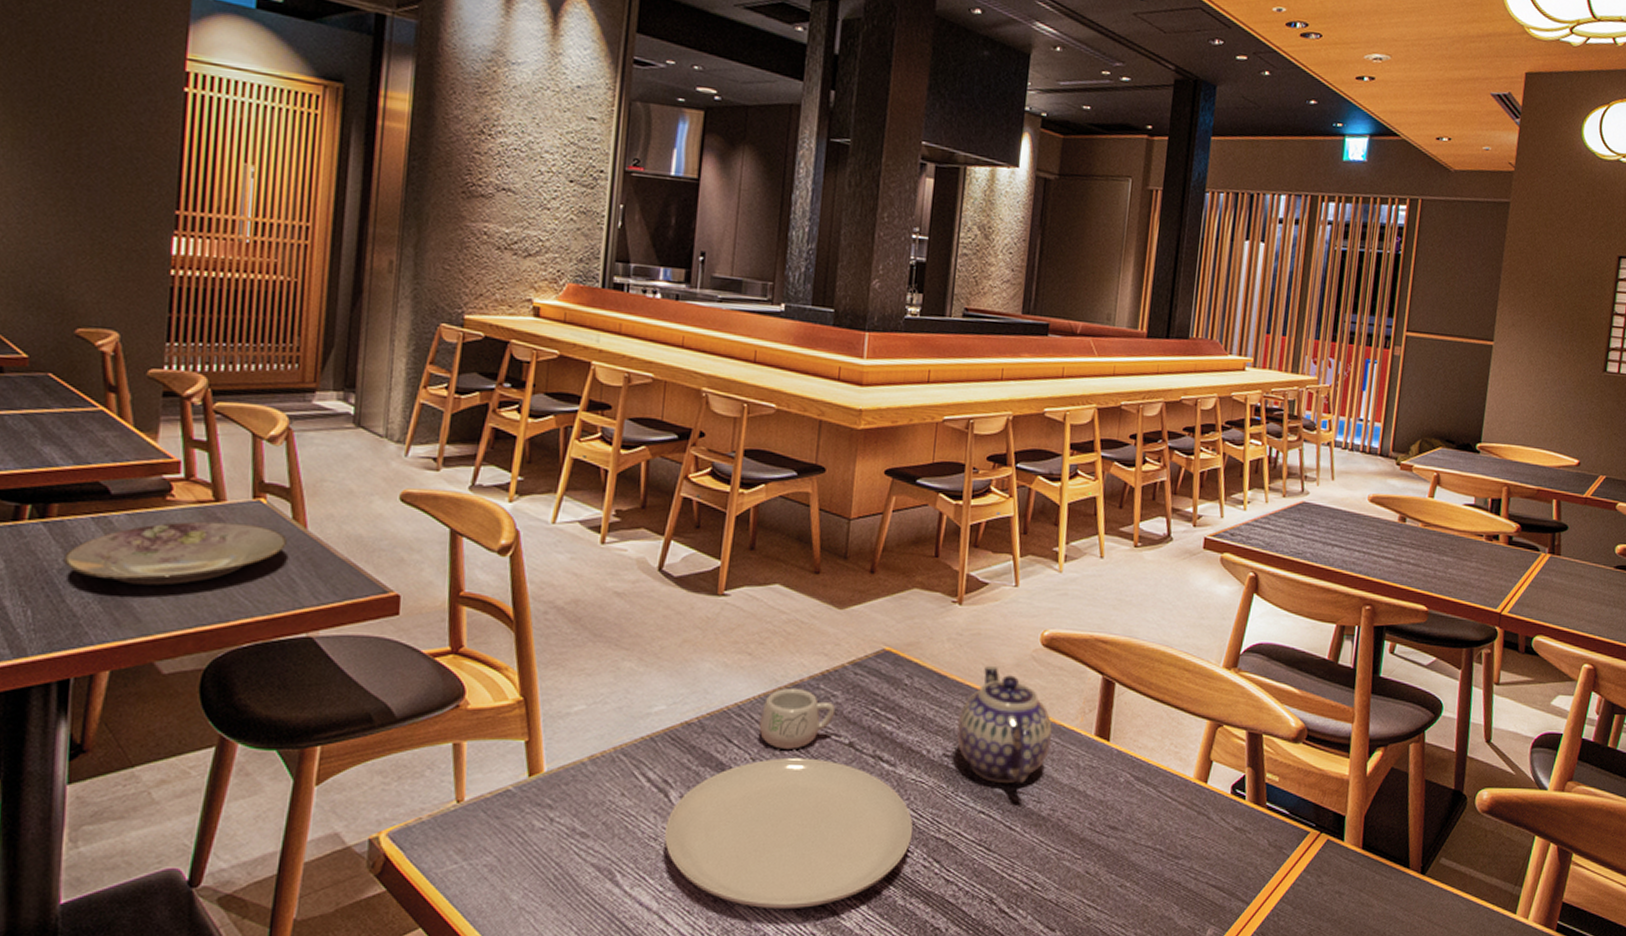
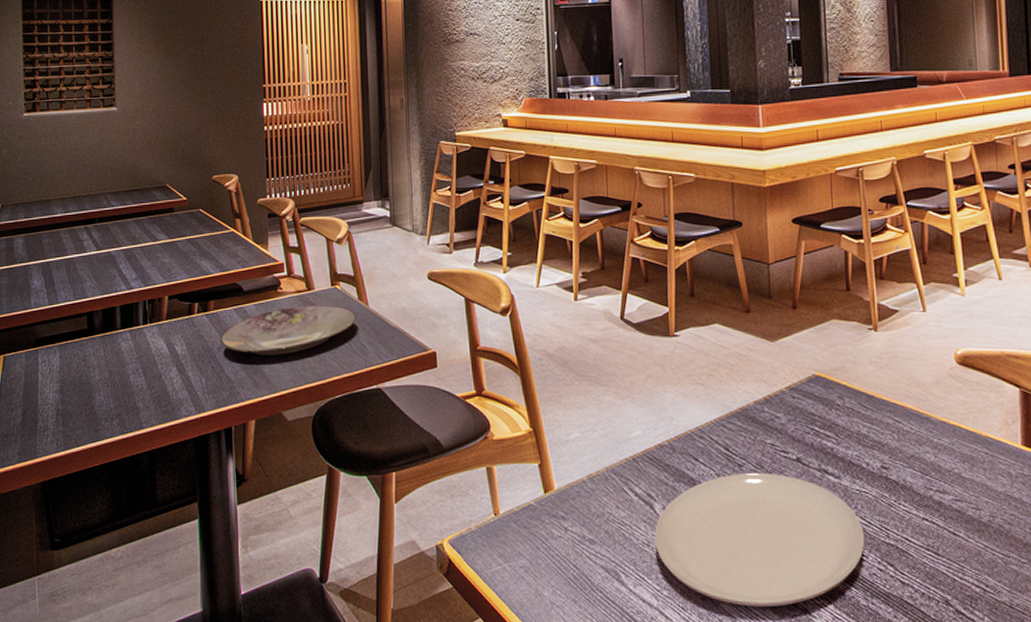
teacup: present [759,687,836,749] -> none [718,411,781,465]
teapot: present [957,665,1052,784] -> none [890,384,980,493]

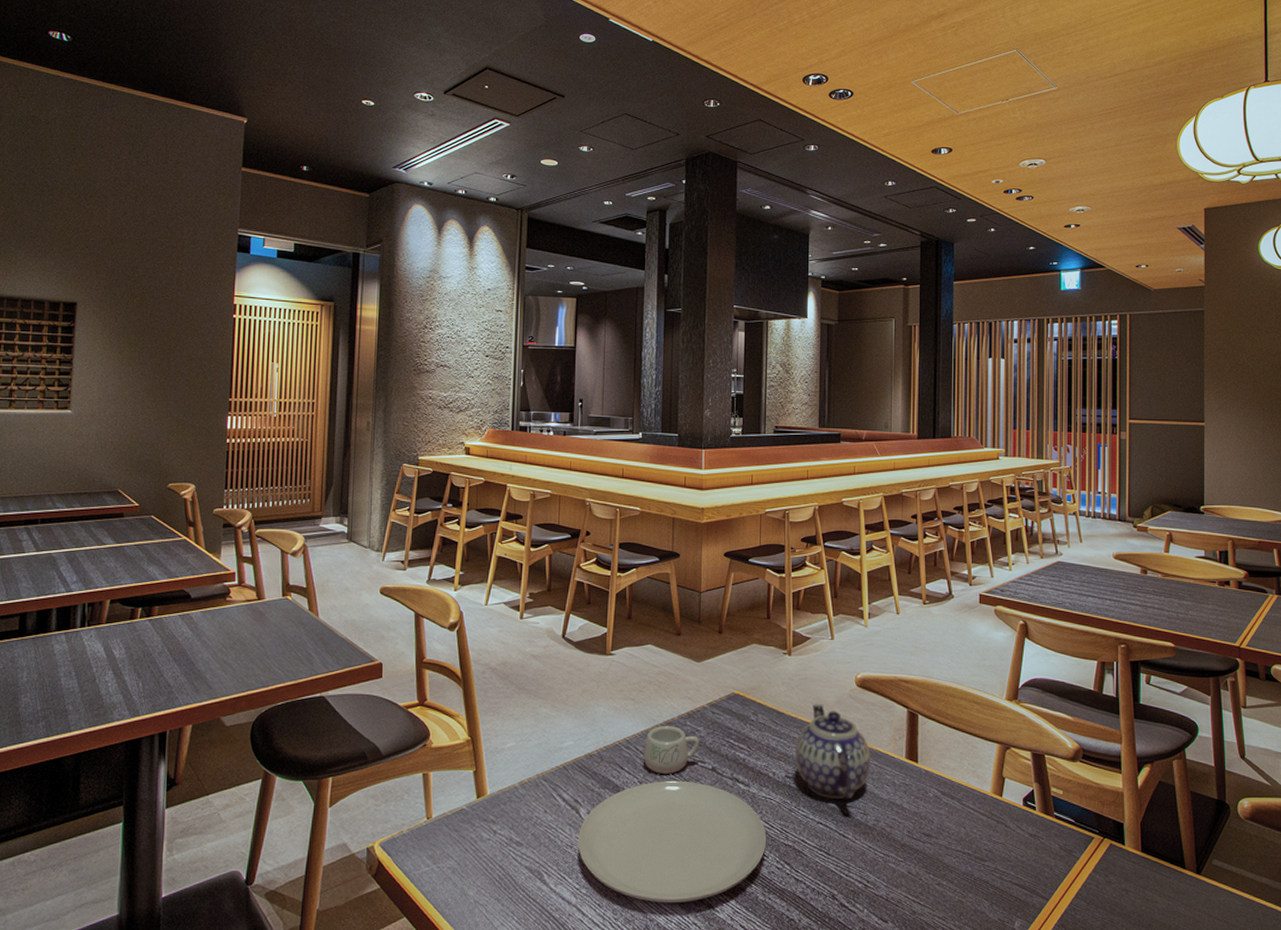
plate: present [220,305,356,356] -> none [162,614,305,662]
teacup: none [718,411,781,465] -> present [643,725,700,774]
teapot: none [890,384,980,493] -> present [796,703,870,800]

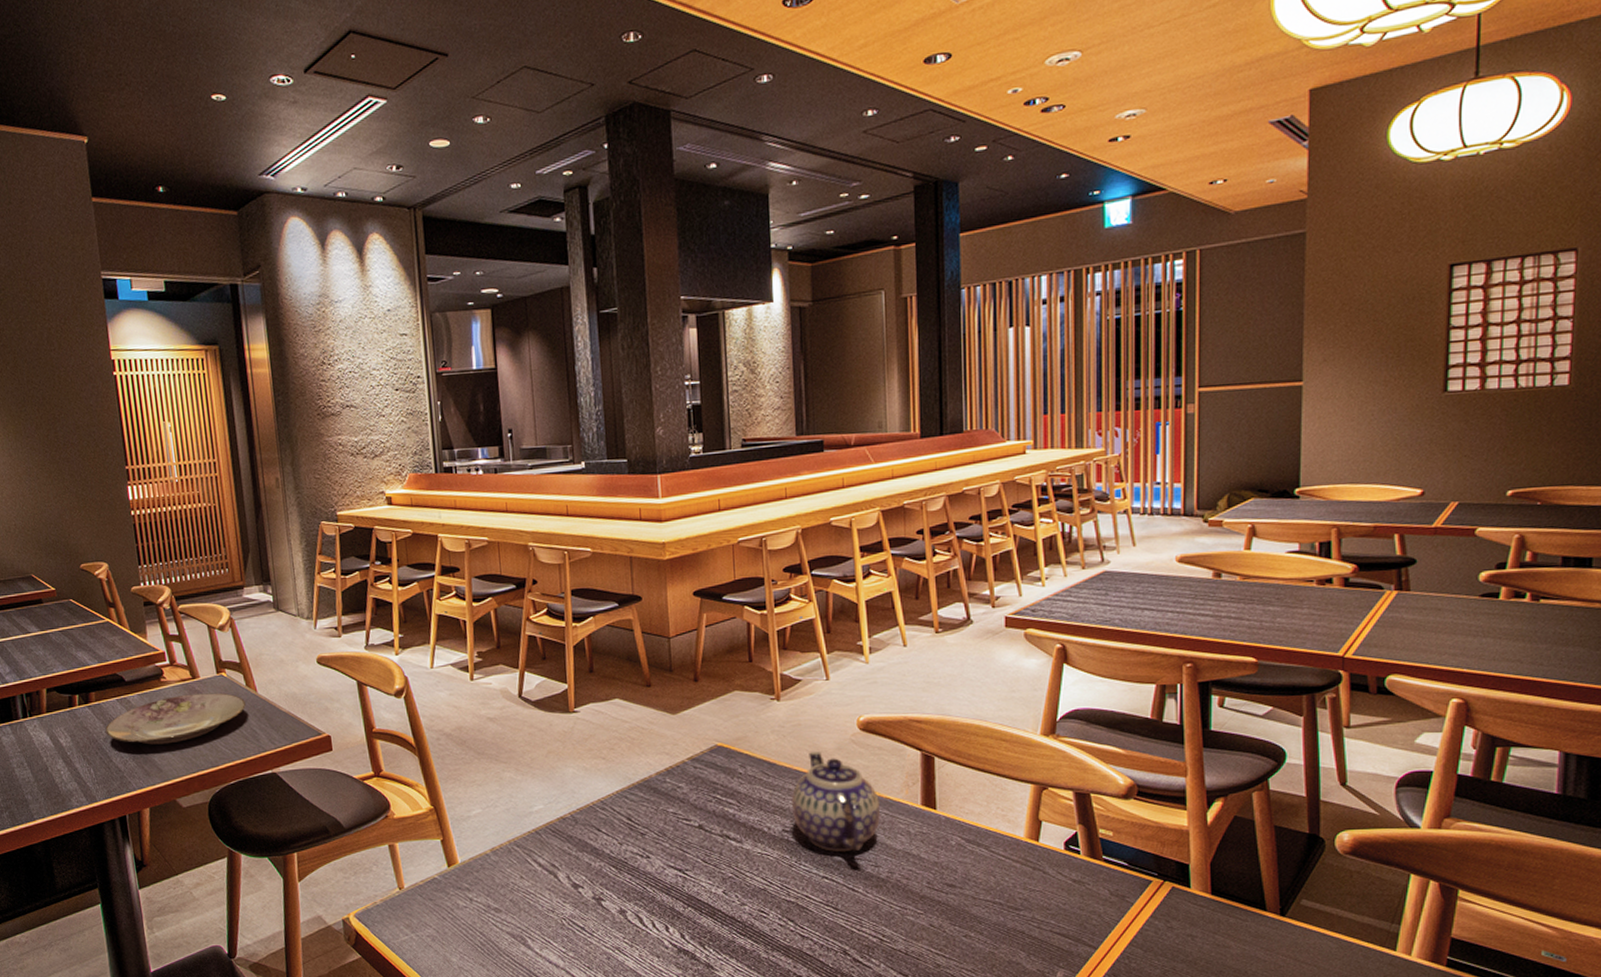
plate: none [162,614,305,662] -> present [105,693,246,745]
plate: present [578,780,767,903] -> none [559,840,766,964]
teacup: present [643,725,700,774] -> none [620,783,683,834]

